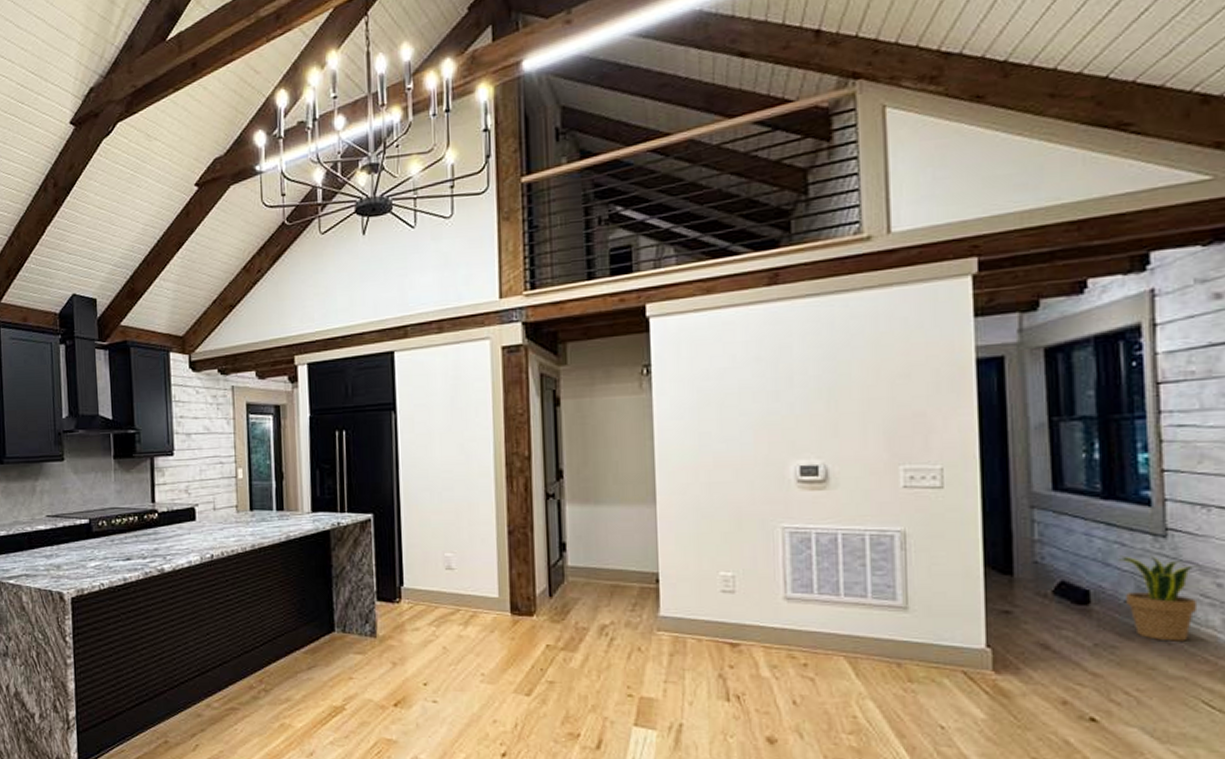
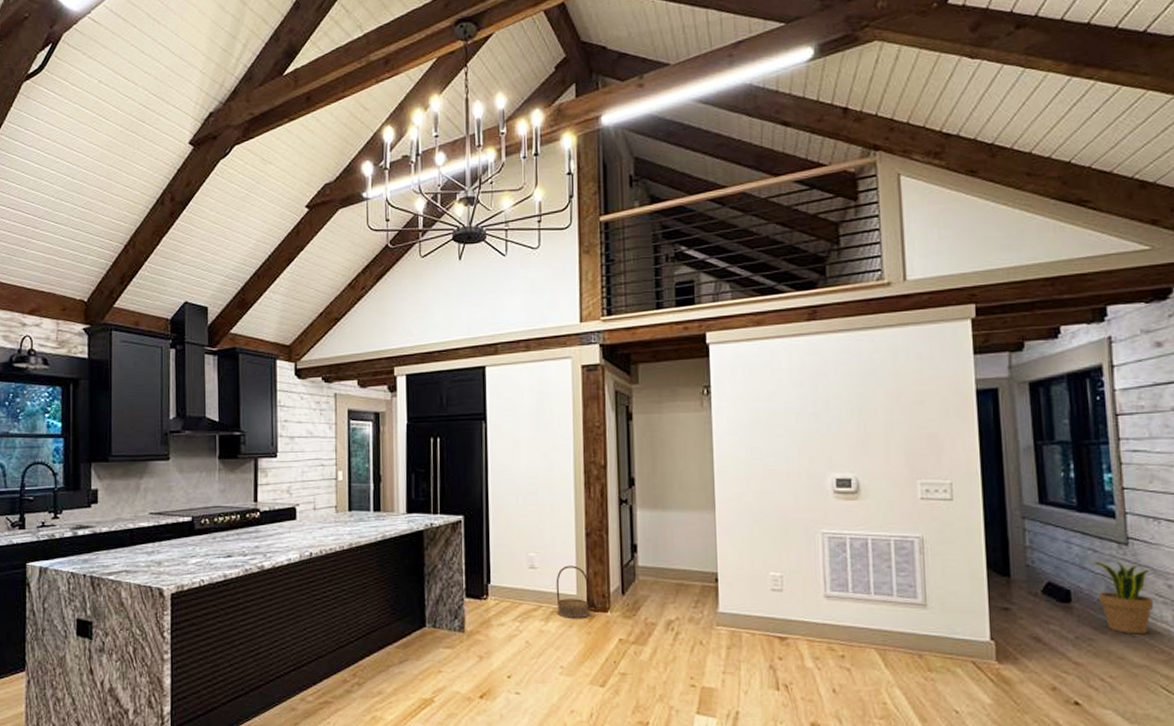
basket: none [475,566,514,622] -> present [556,565,590,618]

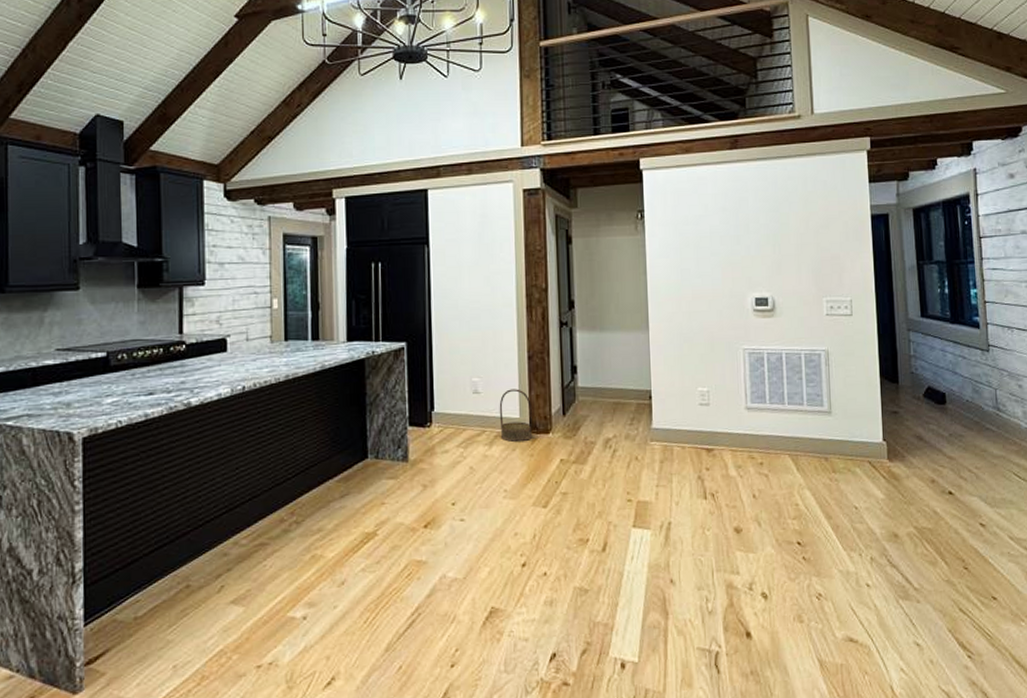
potted plant: present [1091,560,1155,635] -> none [961,365,1010,430]

